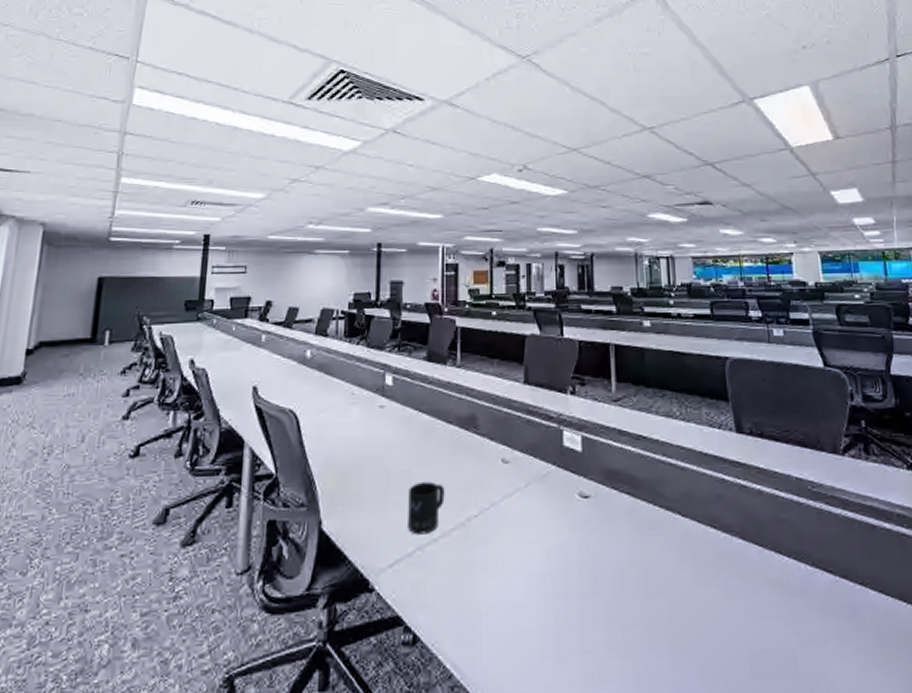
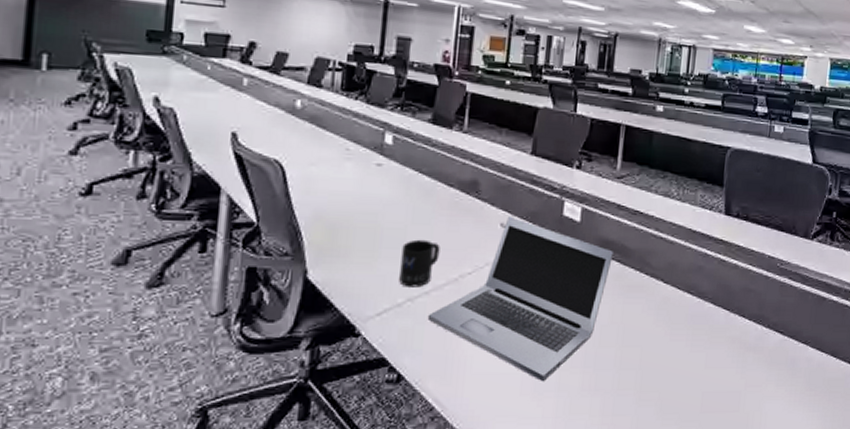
laptop: none [438,450,623,642] -> present [427,216,615,382]

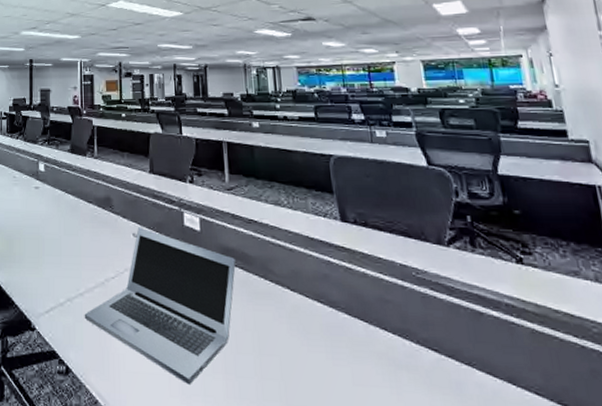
mug: present [399,239,440,288] -> none [59,248,88,289]

